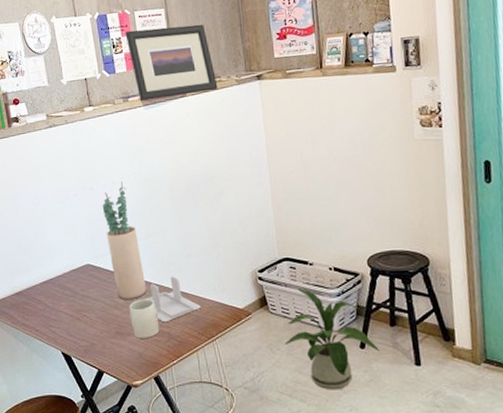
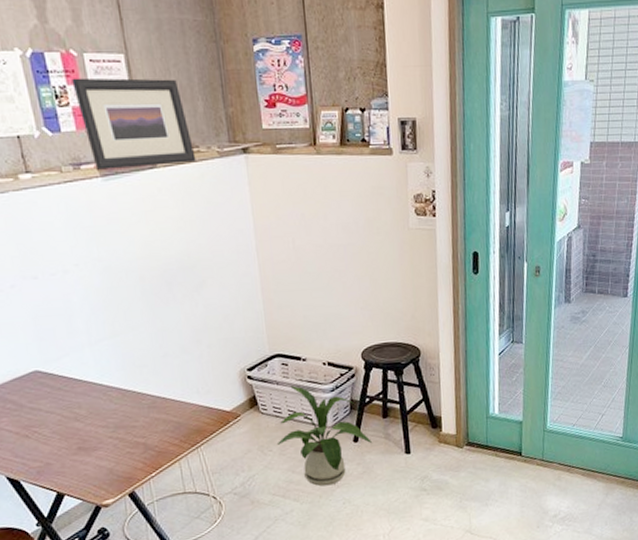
vase: present [102,181,147,301] -> none [51,269,115,411]
mug: present [129,298,160,338] -> none [93,406,134,453]
napkin holder: present [145,276,201,323] -> none [113,379,182,433]

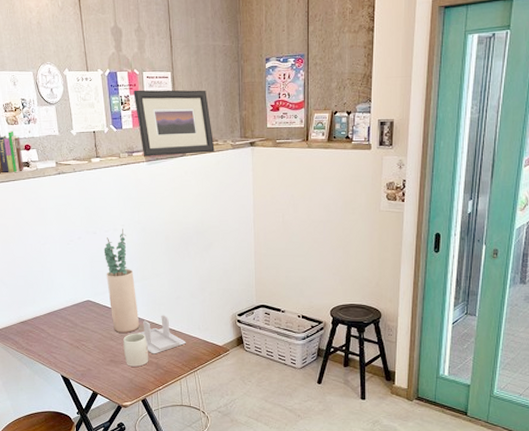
vase: none [51,269,115,411] -> present [104,228,140,334]
mug: none [93,406,134,453] -> present [123,333,149,367]
napkin holder: none [113,379,182,433] -> present [138,315,186,354]
house plant: present [276,386,373,486] -> none [255,331,334,416]

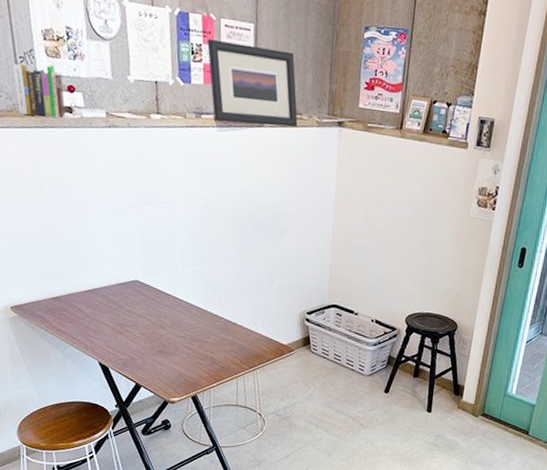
vase: present [104,228,140,334] -> none [158,201,196,322]
mug: present [123,333,149,367] -> none [174,322,204,360]
napkin holder: present [138,315,186,354] -> none [192,305,247,348]

